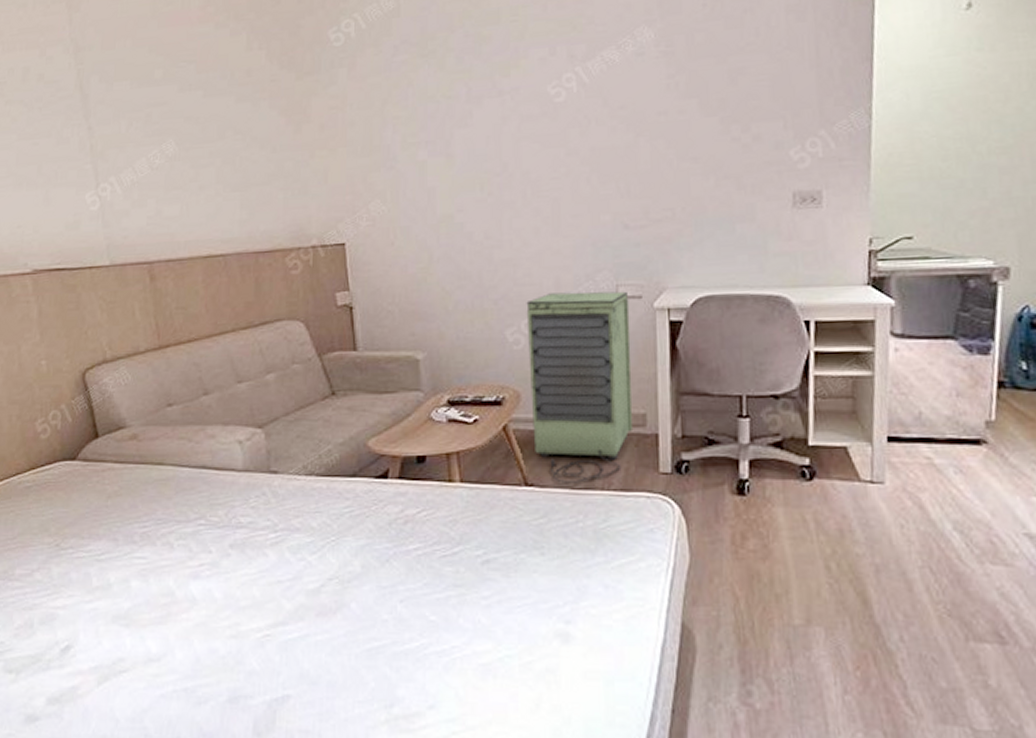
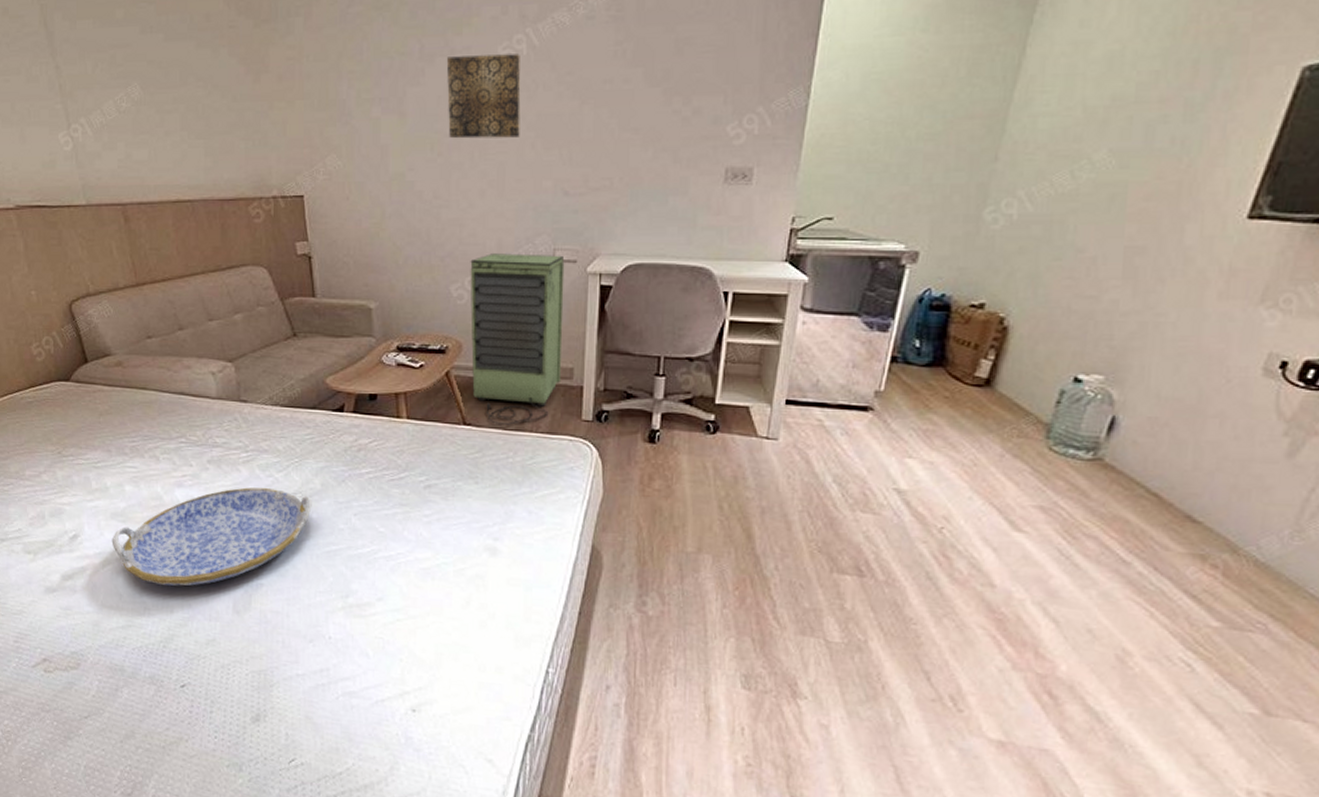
serving tray: none [110,575,351,704] -> present [111,487,312,586]
wall art: none [494,91,574,178] -> present [446,54,521,139]

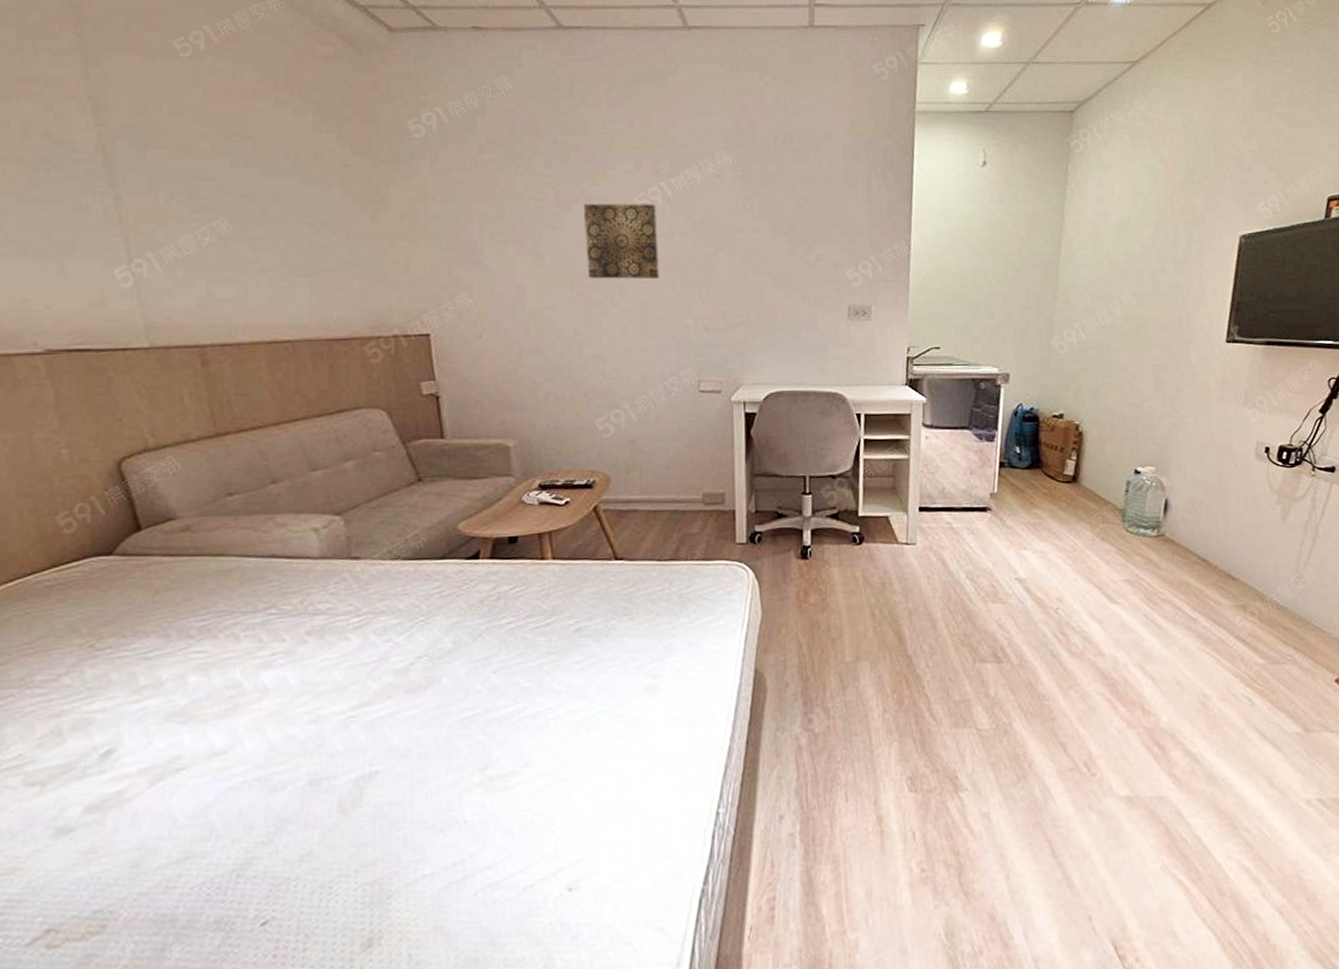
serving tray: present [111,487,312,586] -> none [165,655,442,796]
storage cabinet: present [470,253,565,425] -> none [615,386,713,556]

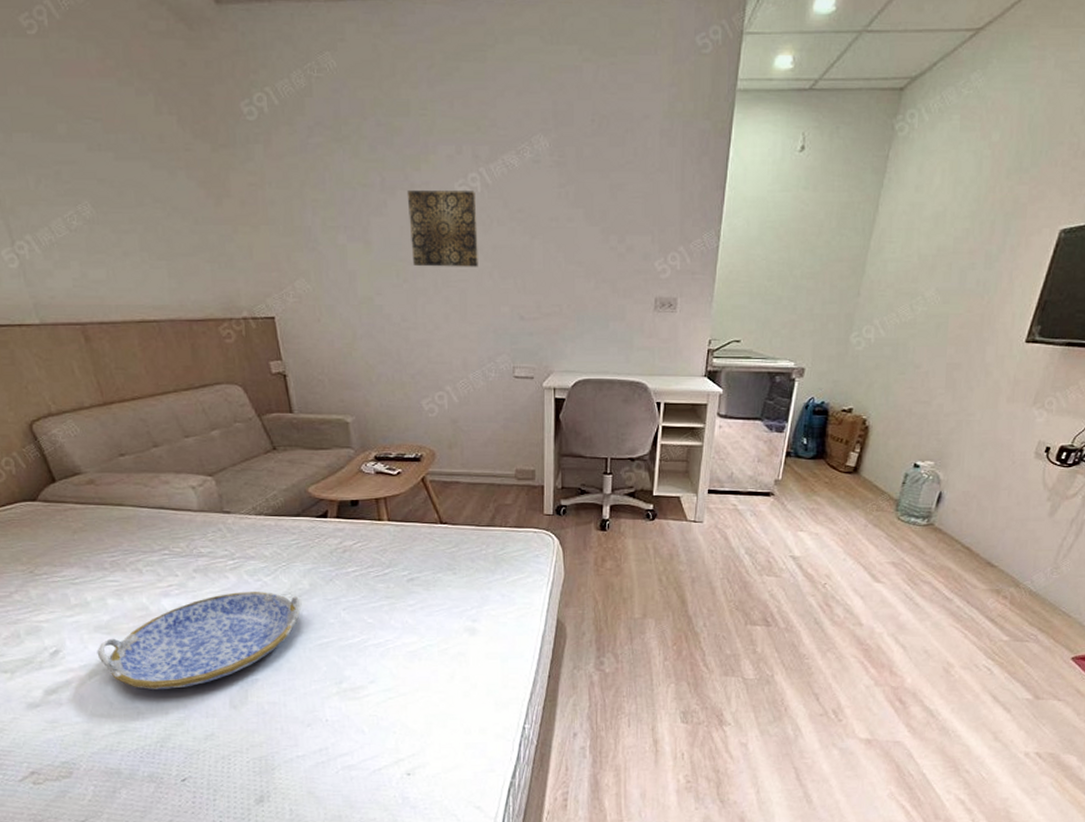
serving tray: none [165,655,442,796] -> present [97,592,302,689]

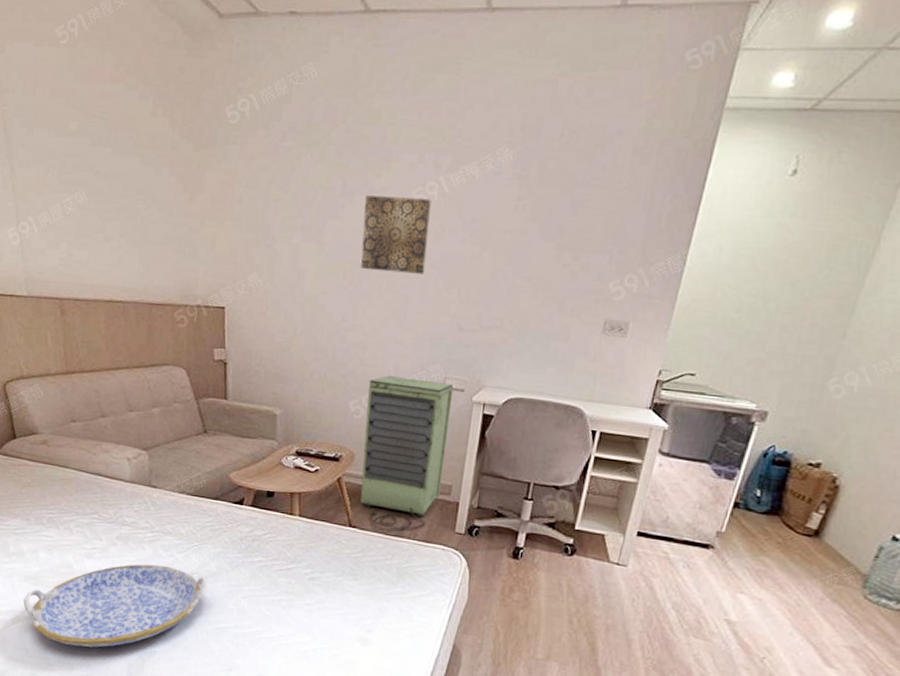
storage cabinet: none [439,371,525,522] -> present [360,376,453,531]

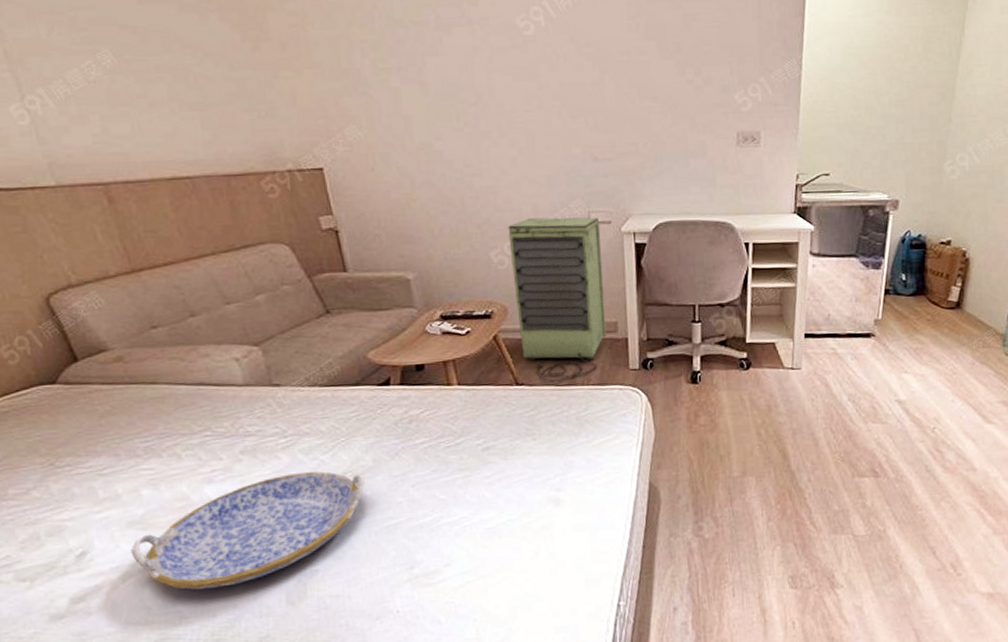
wall art: present [361,195,431,274] -> none [464,25,546,108]

